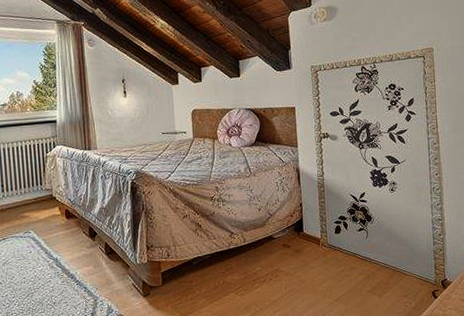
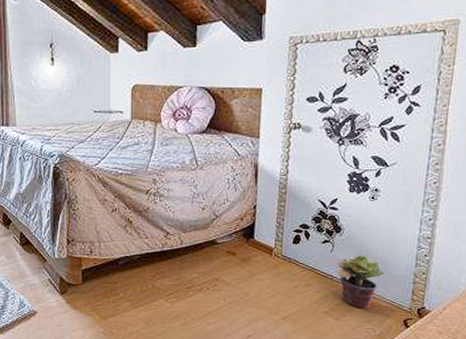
potted plant: none [373,237,411,285] -> present [336,253,385,309]

